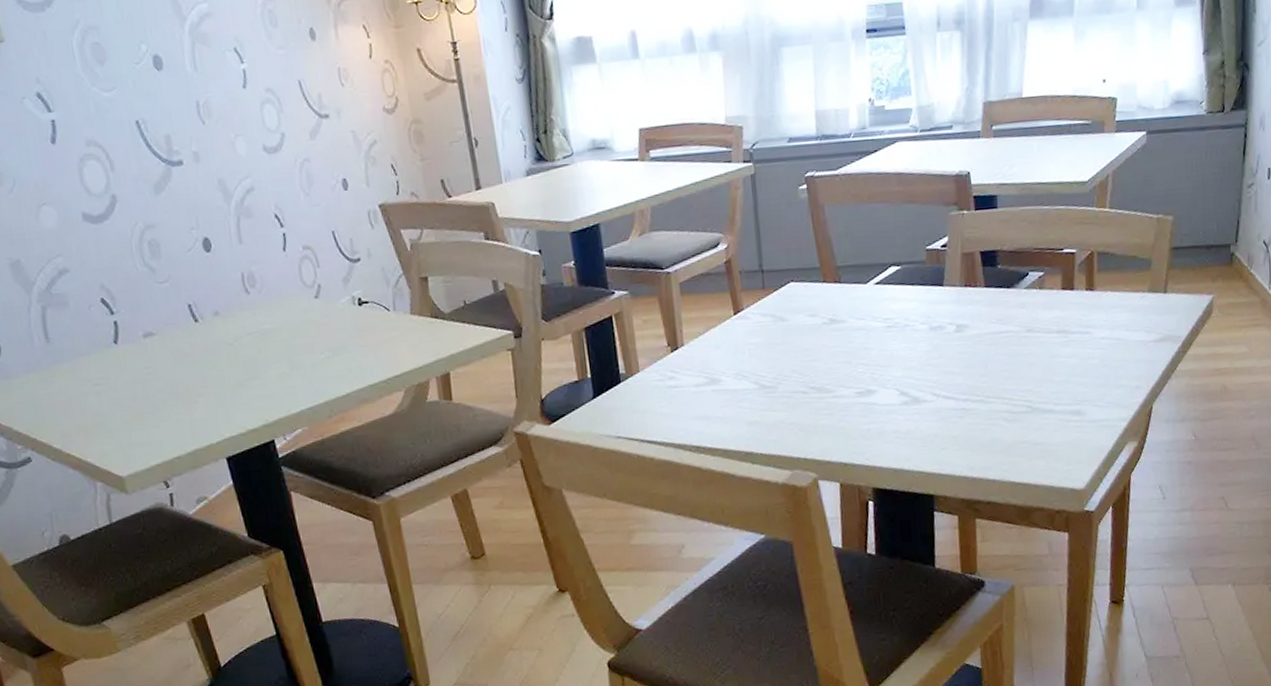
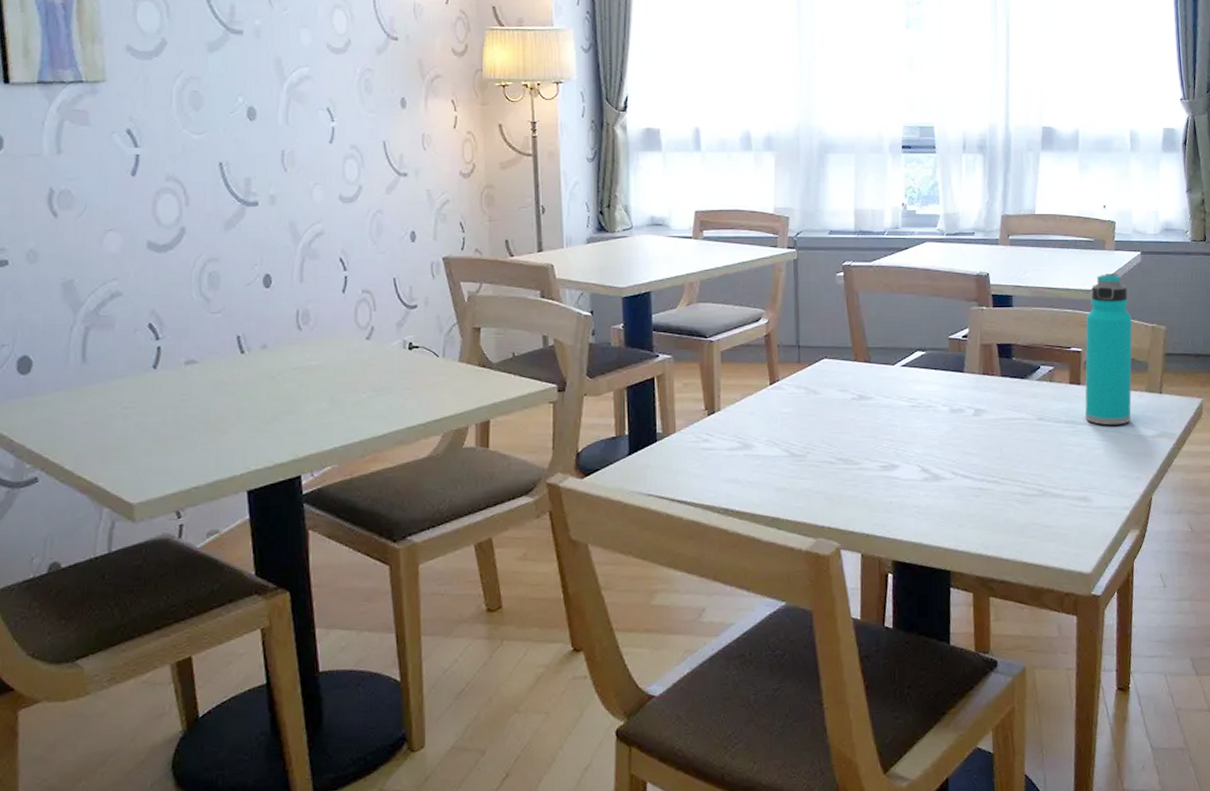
water bottle: none [1078,160,1135,332] -> present [1085,273,1133,426]

